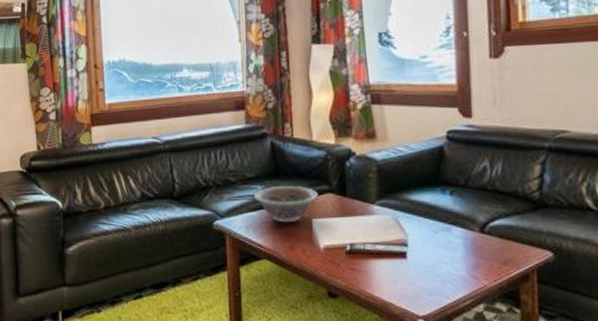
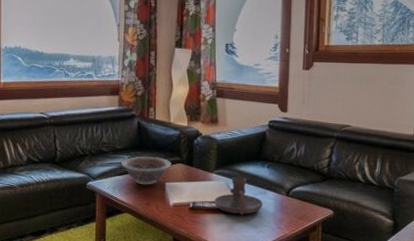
candle holder: none [379,207,447,261] -> present [214,176,263,216]

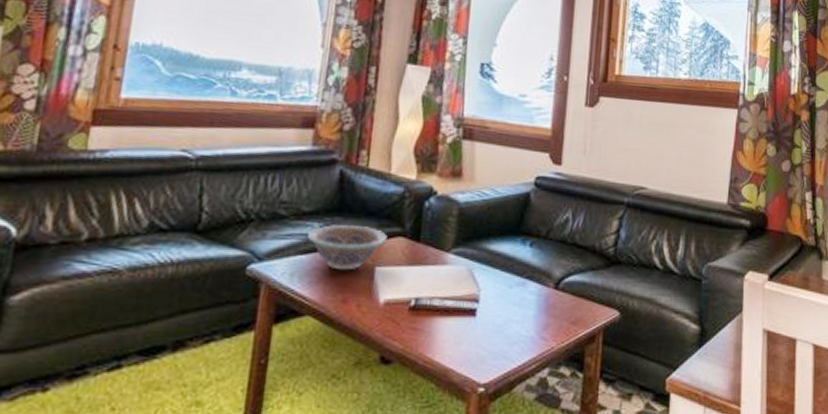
candle holder: present [214,176,263,216] -> none [449,258,520,319]

